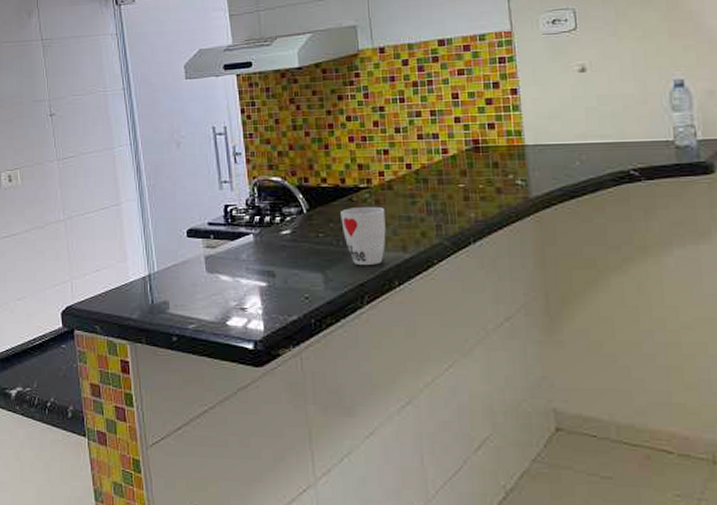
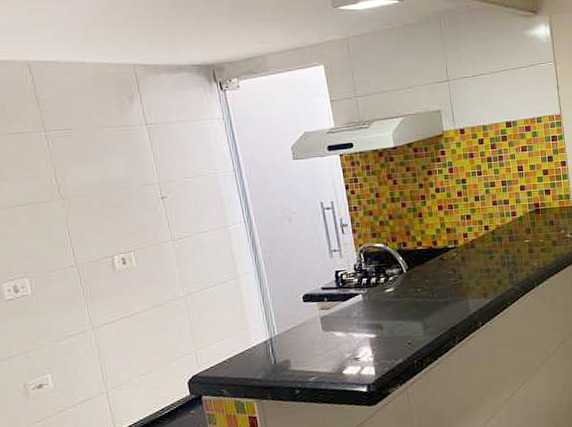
cup: present [340,206,386,265] -> none [434,262,471,312]

